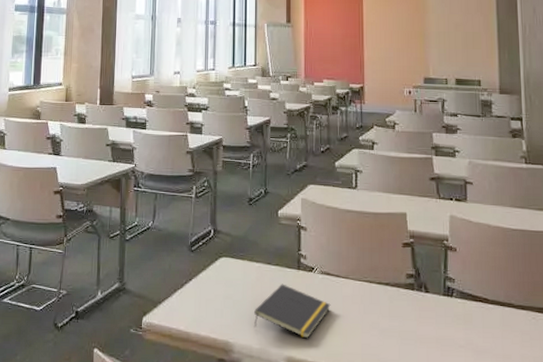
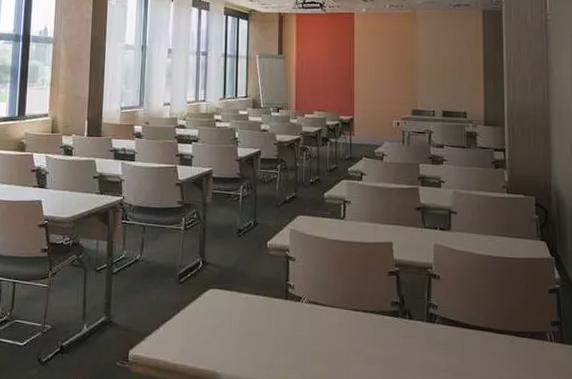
notepad: present [254,283,331,339] -> none [242,314,318,367]

